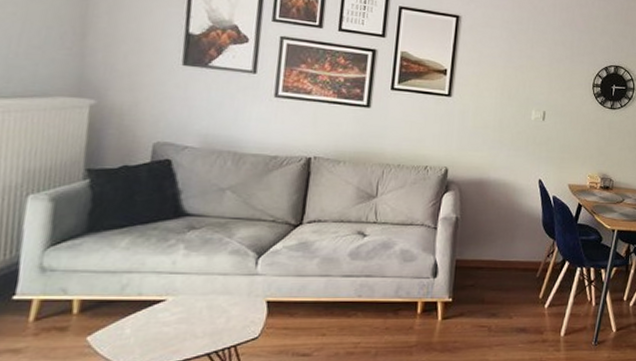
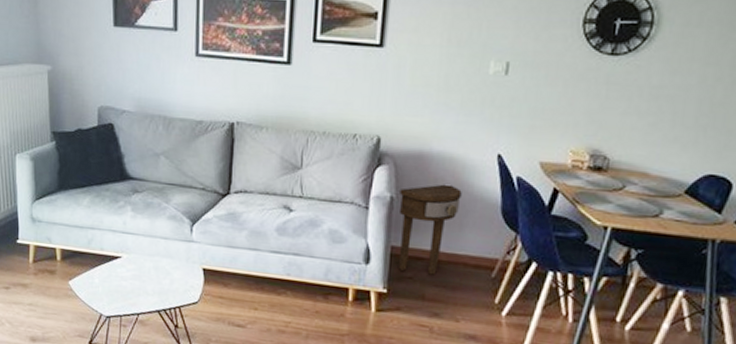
side table: none [461,204,513,281] -> present [398,184,462,275]

